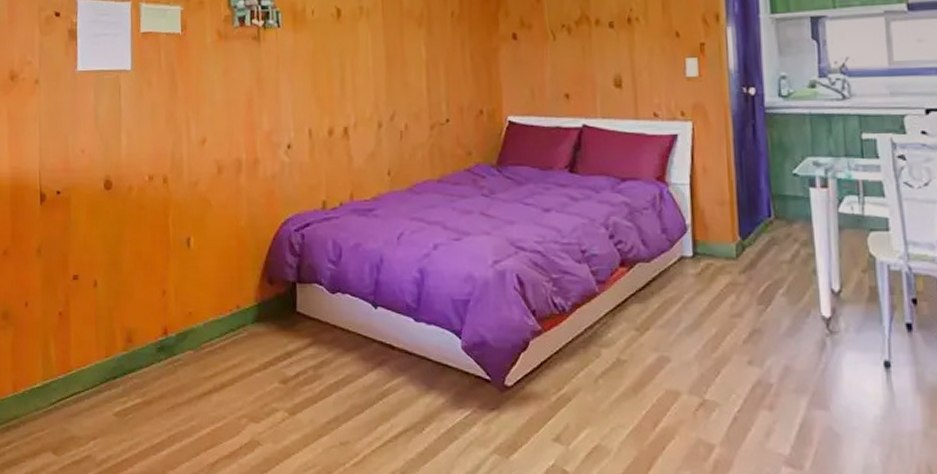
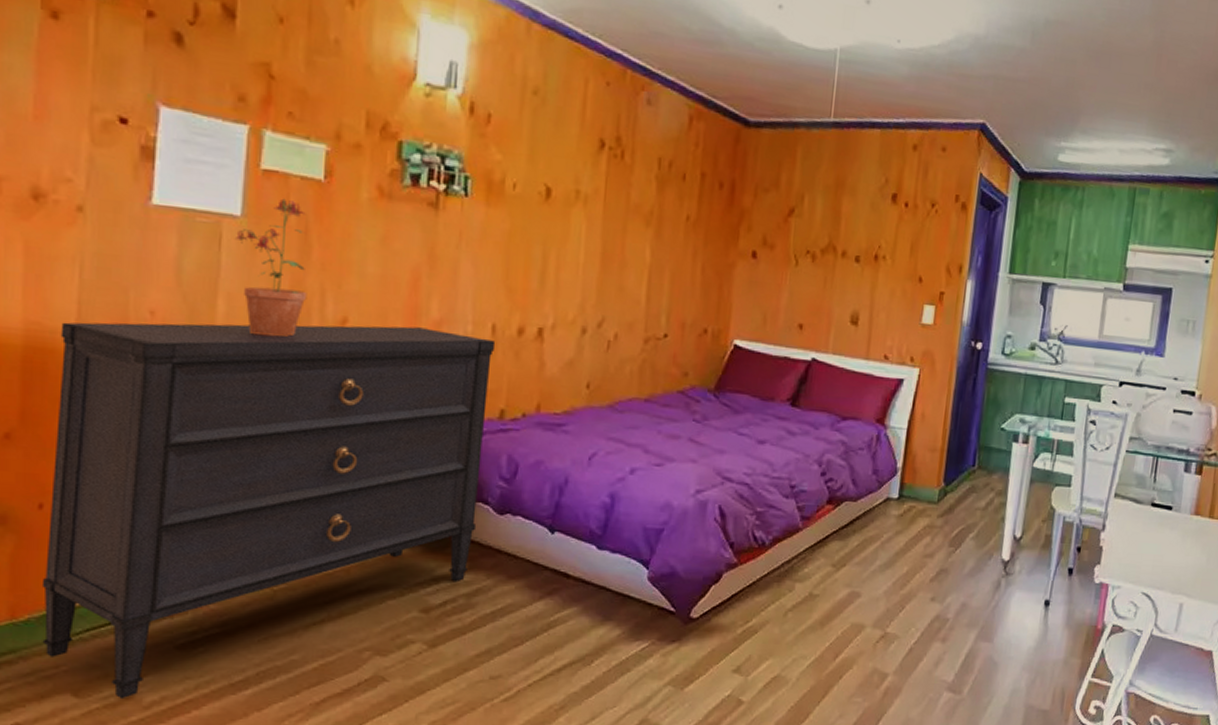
dresser: none [30,139,315,458] -> present [41,322,496,700]
potted plant: none [129,52,178,160] -> present [236,198,307,337]

